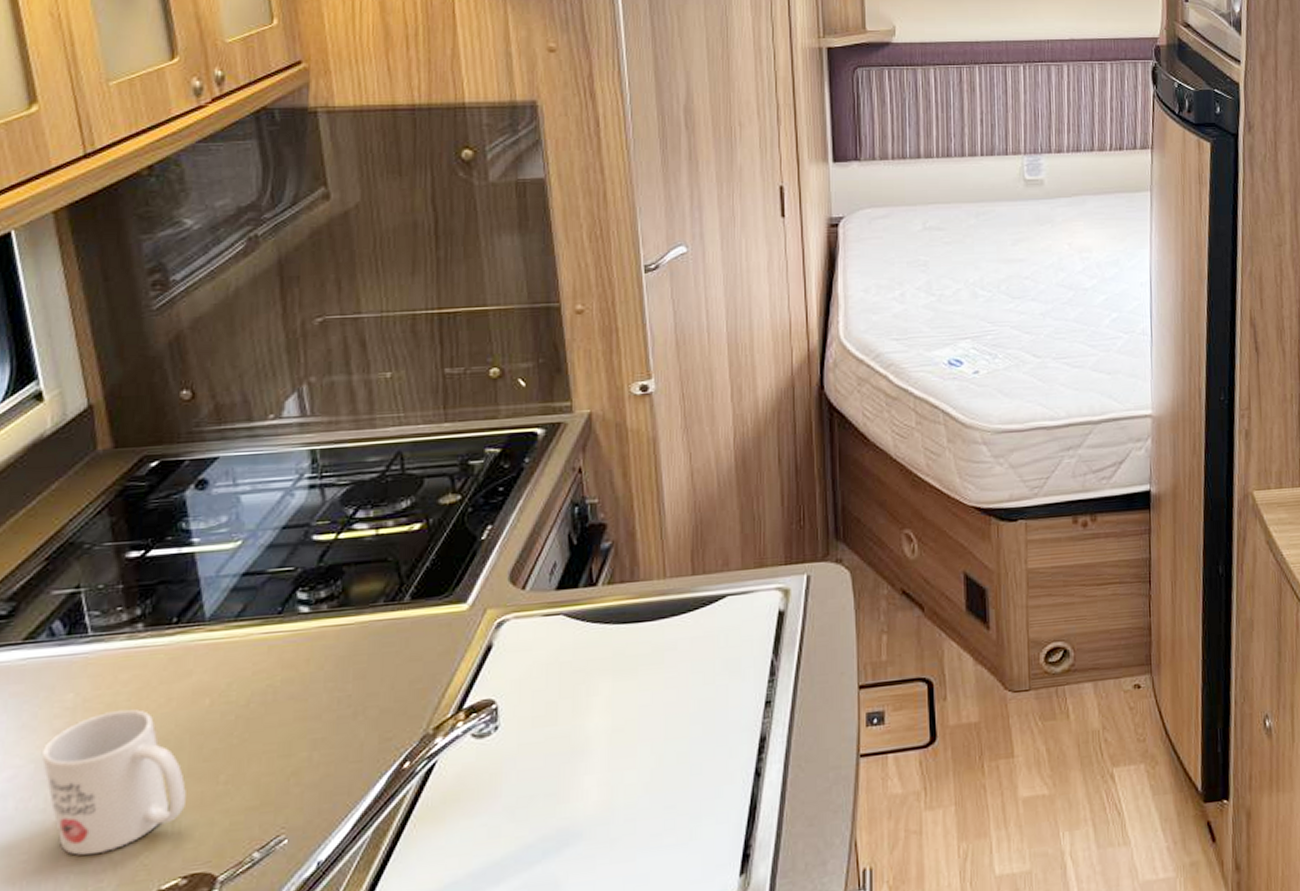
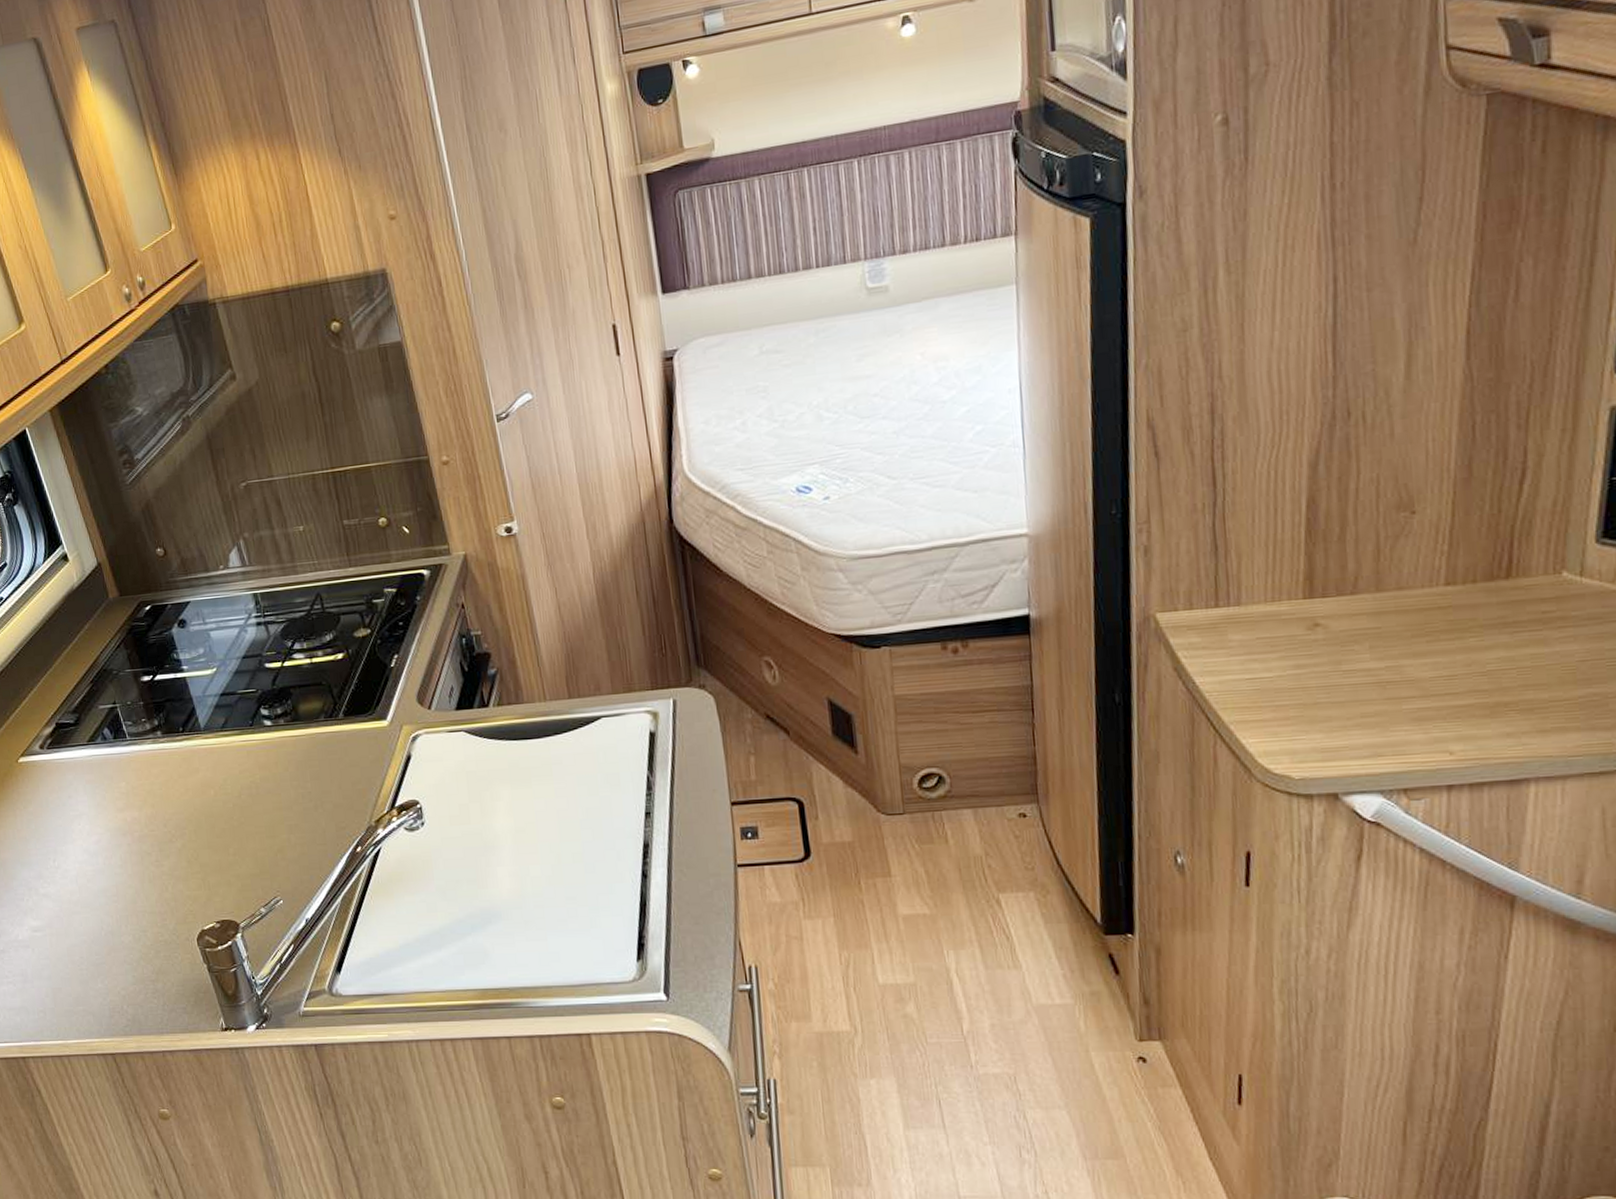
mug: present [42,708,186,856] -> none [113,795,210,900]

